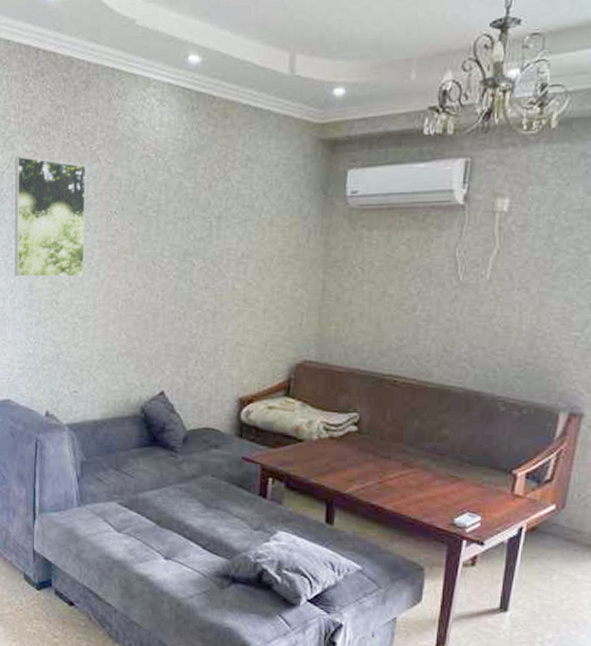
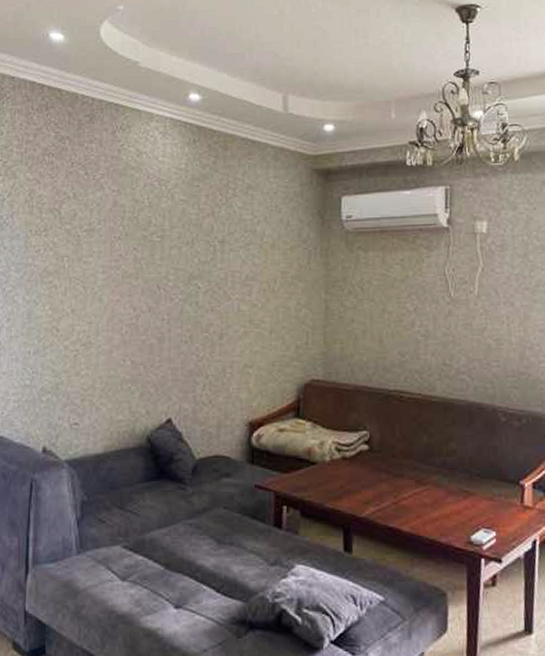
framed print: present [14,156,86,277] -> none [12,184,90,304]

